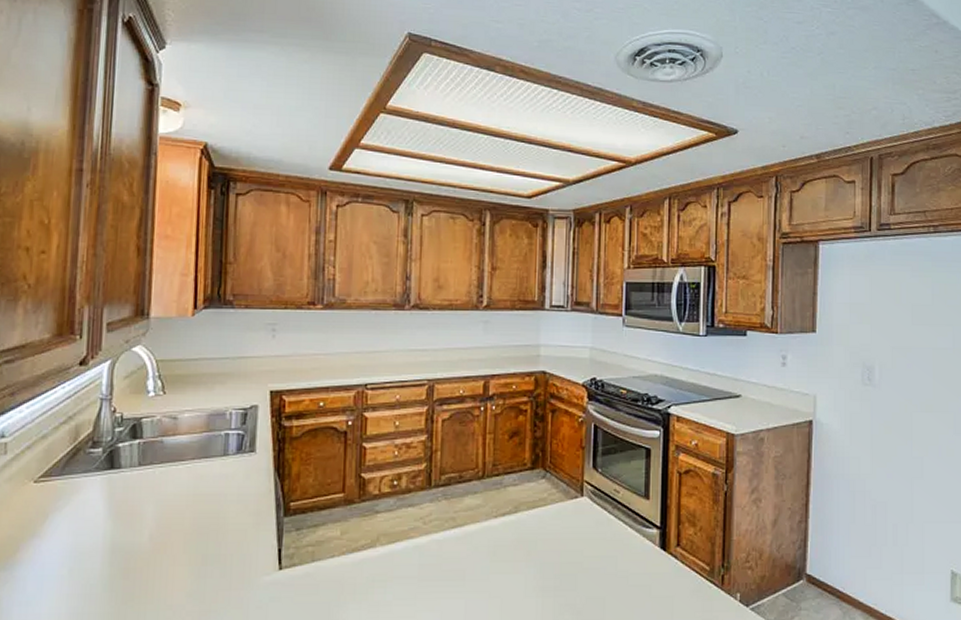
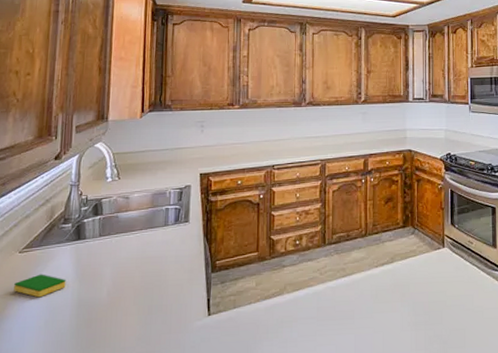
dish sponge: none [28,510,96,540] -> present [14,274,66,298]

